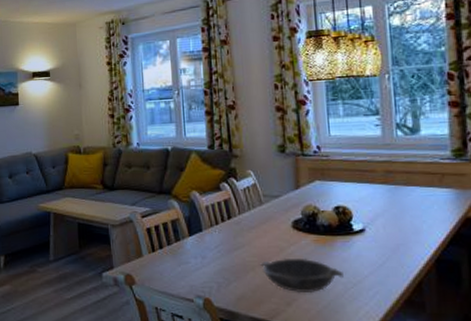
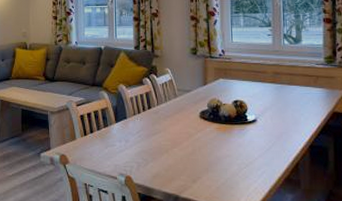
bowl: present [259,258,344,293] -> none [172,142,239,172]

